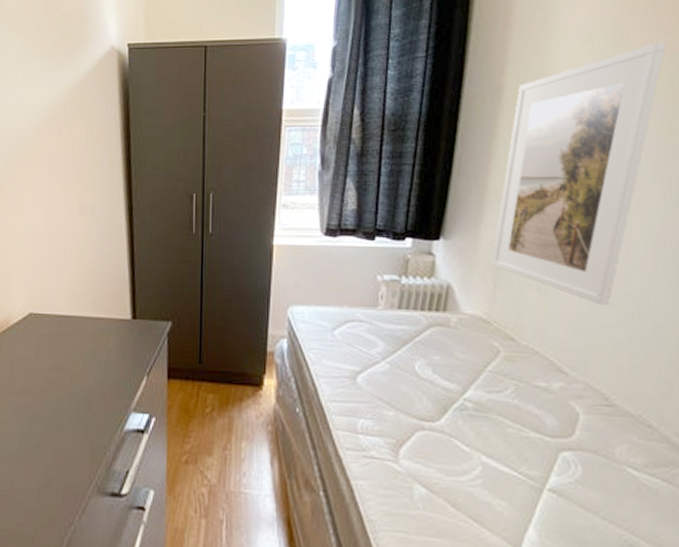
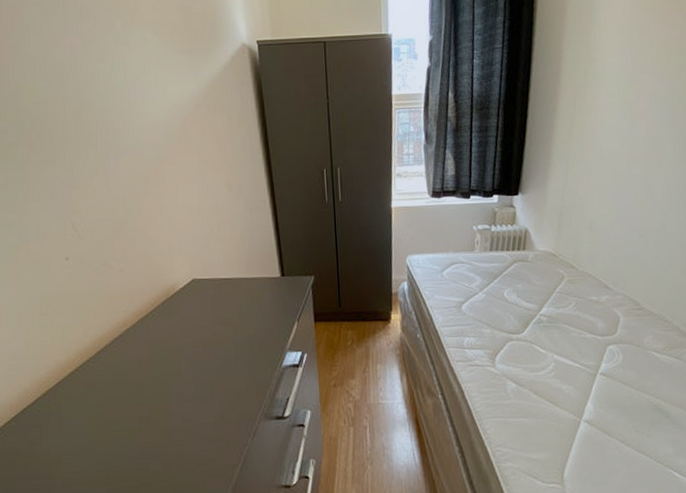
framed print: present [491,42,667,305] -> none [556,32,676,236]

